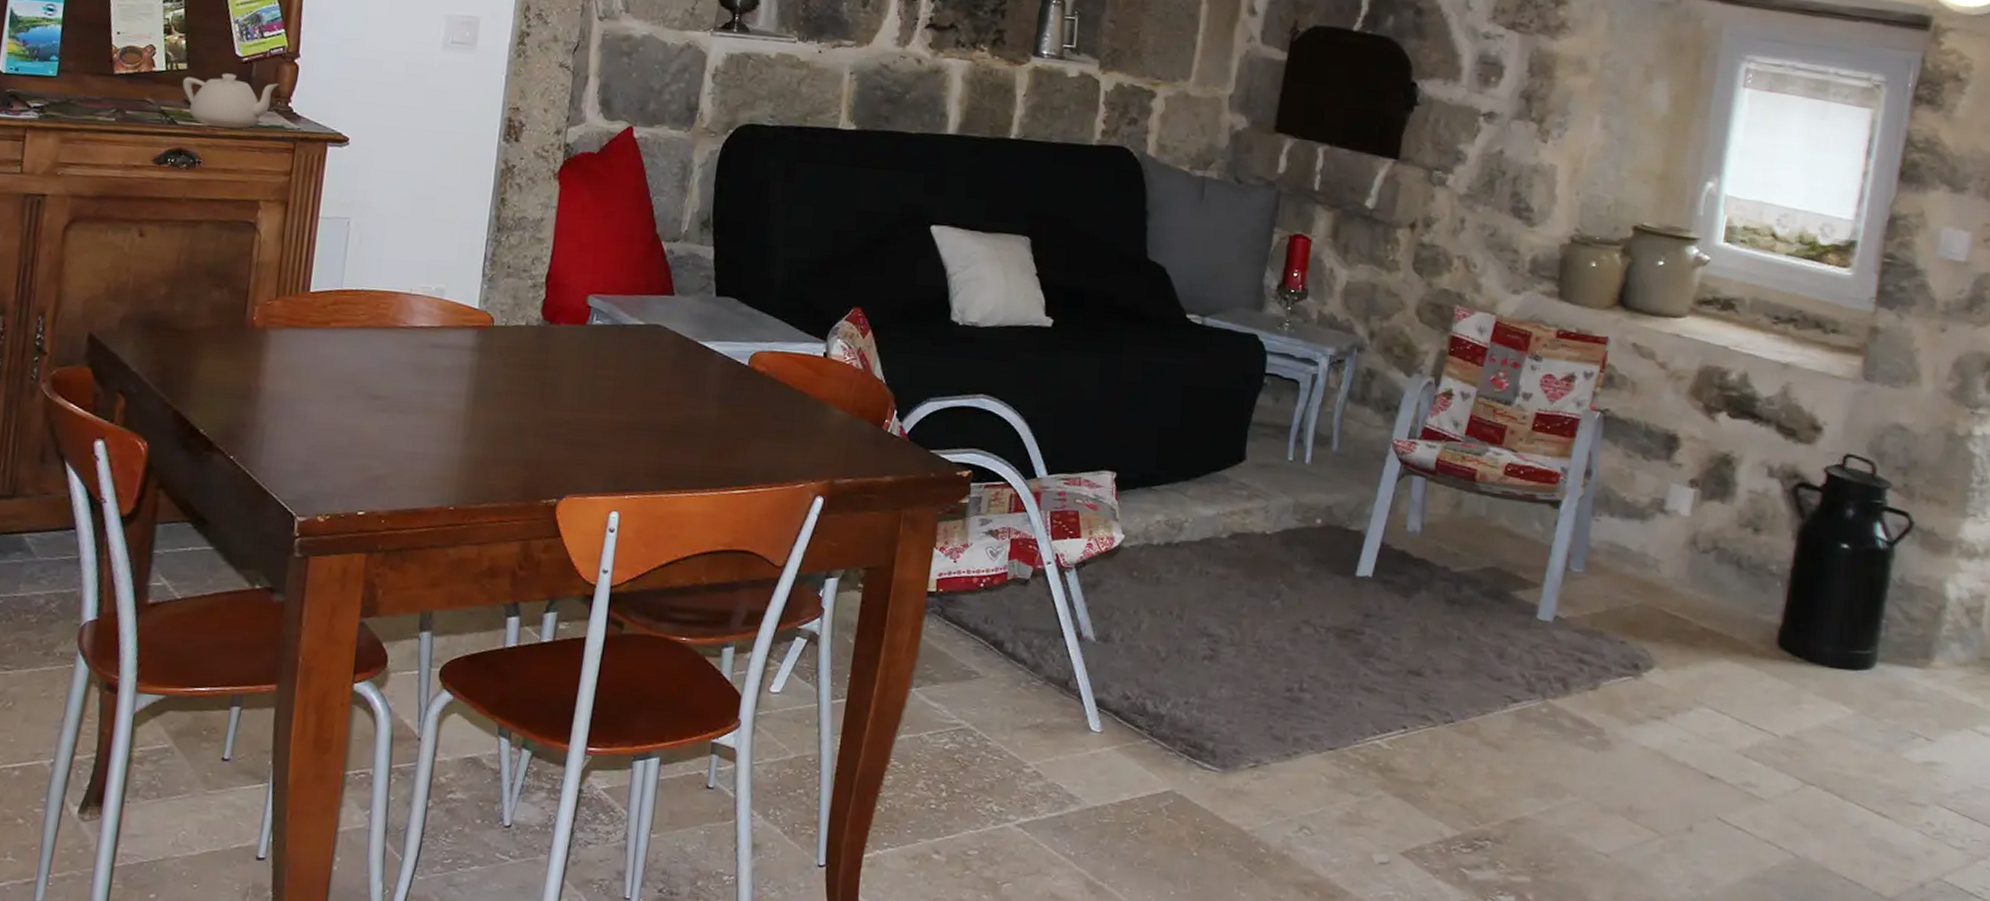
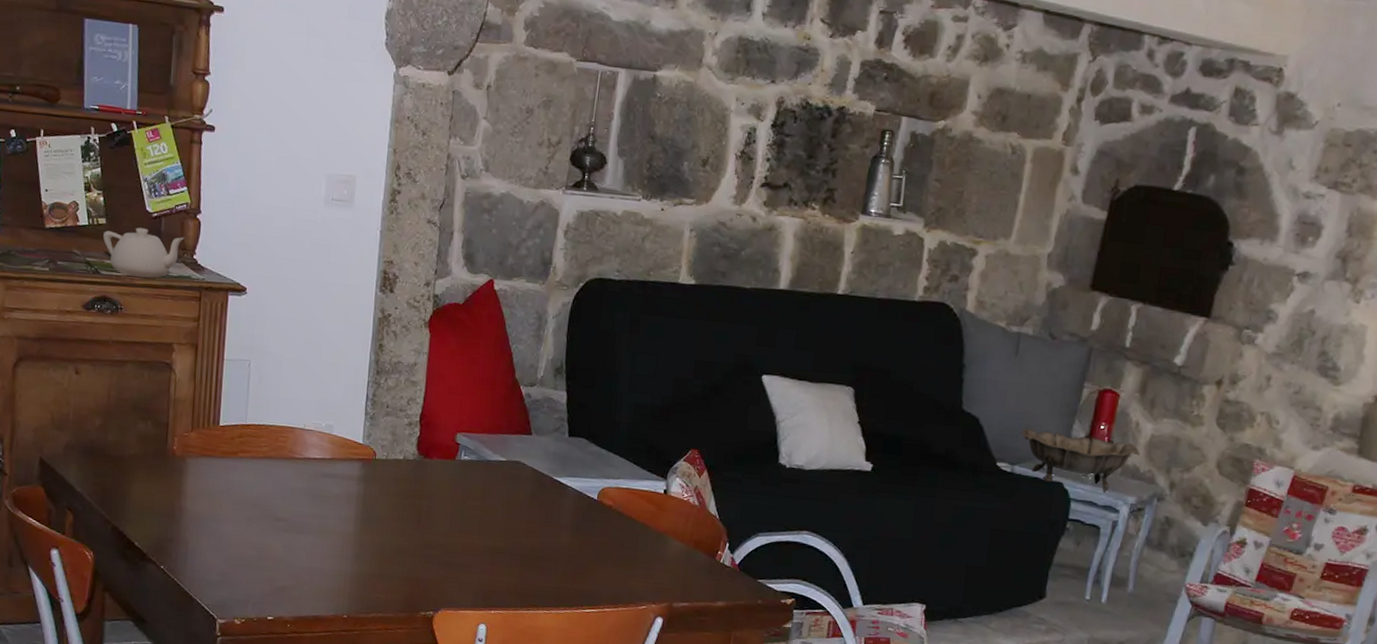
decorative bowl: none [1210,277,1337,345] -> present [1020,428,1140,493]

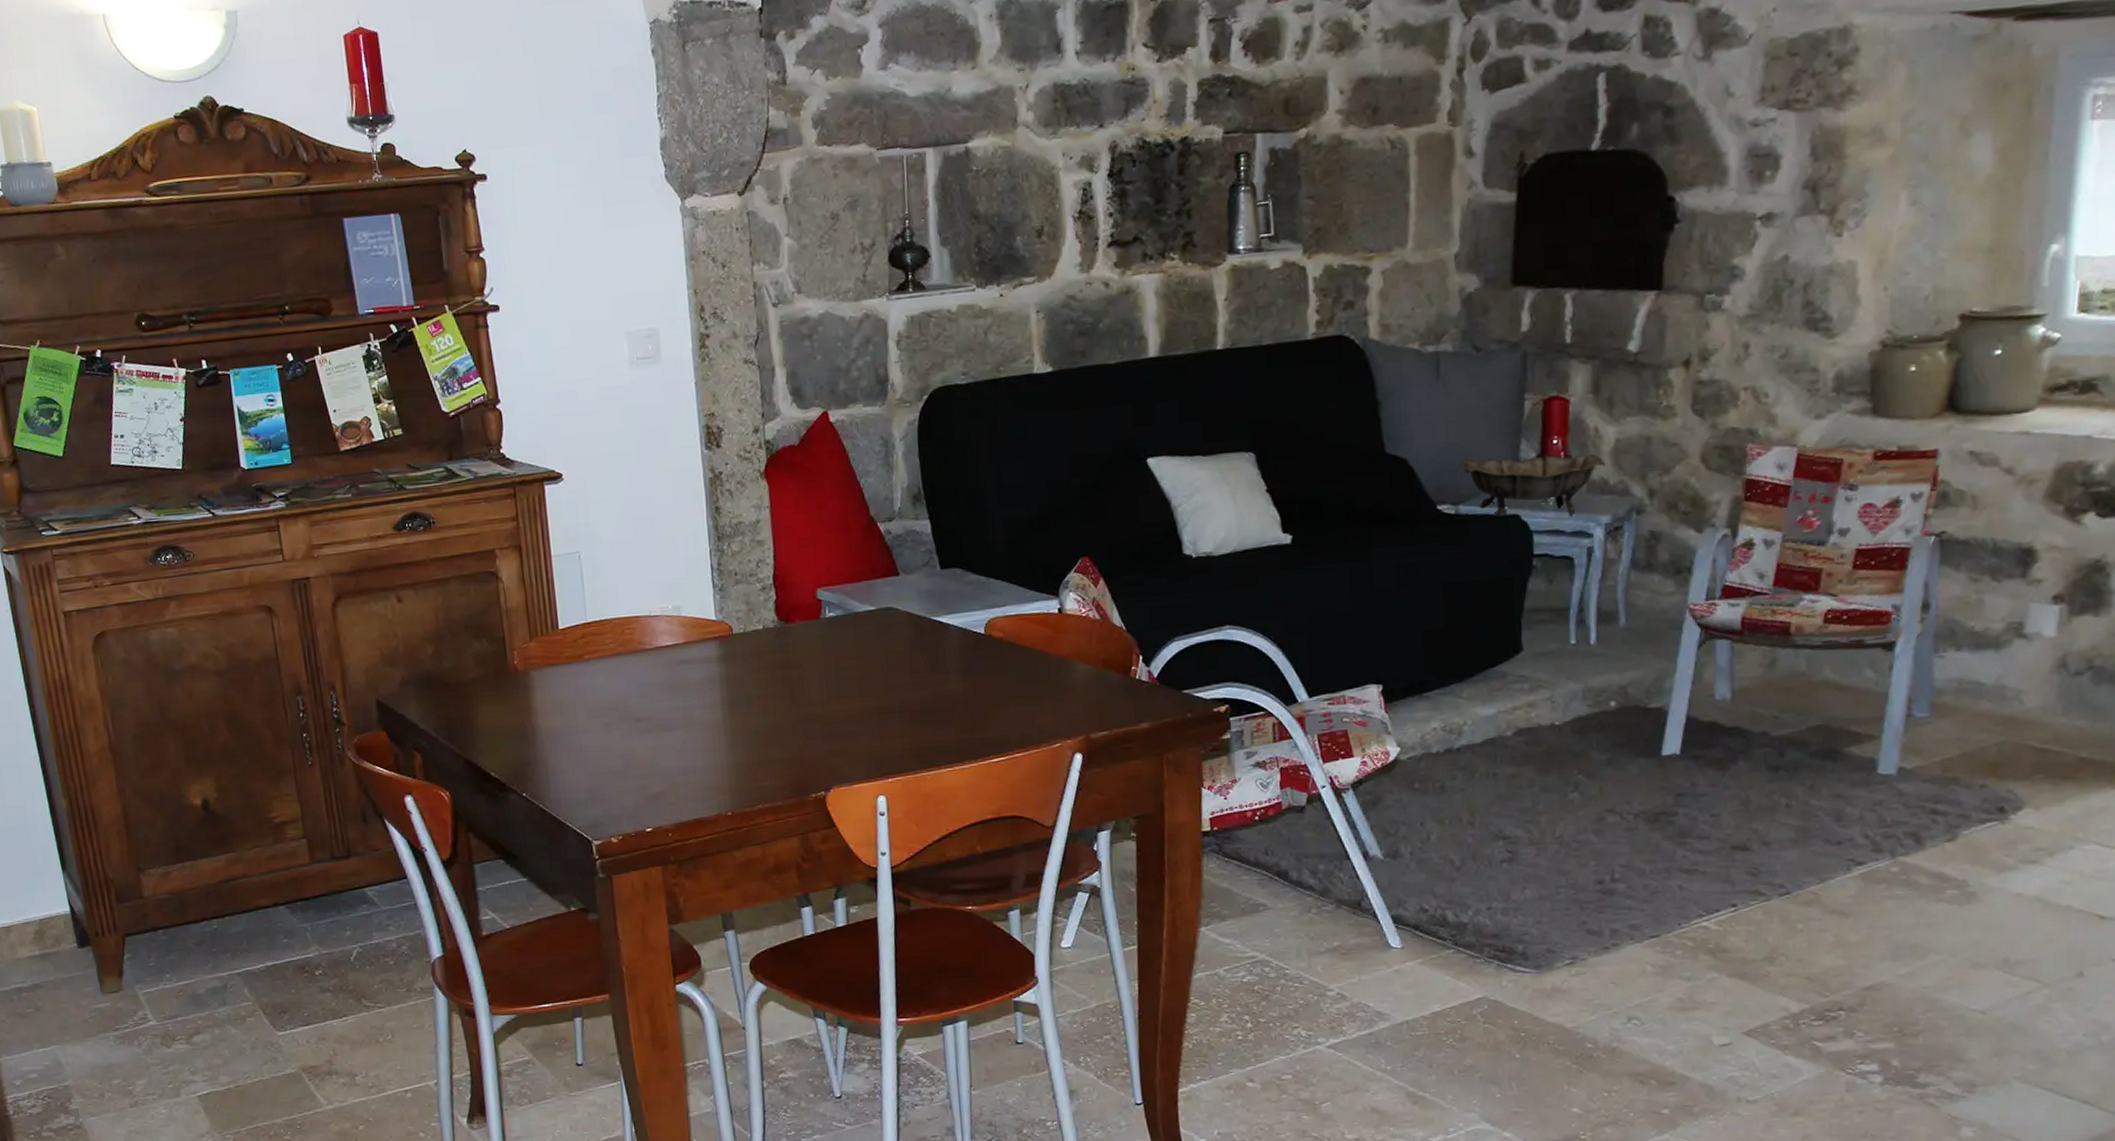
teapot: present [103,227,185,279] -> none [402,430,488,486]

